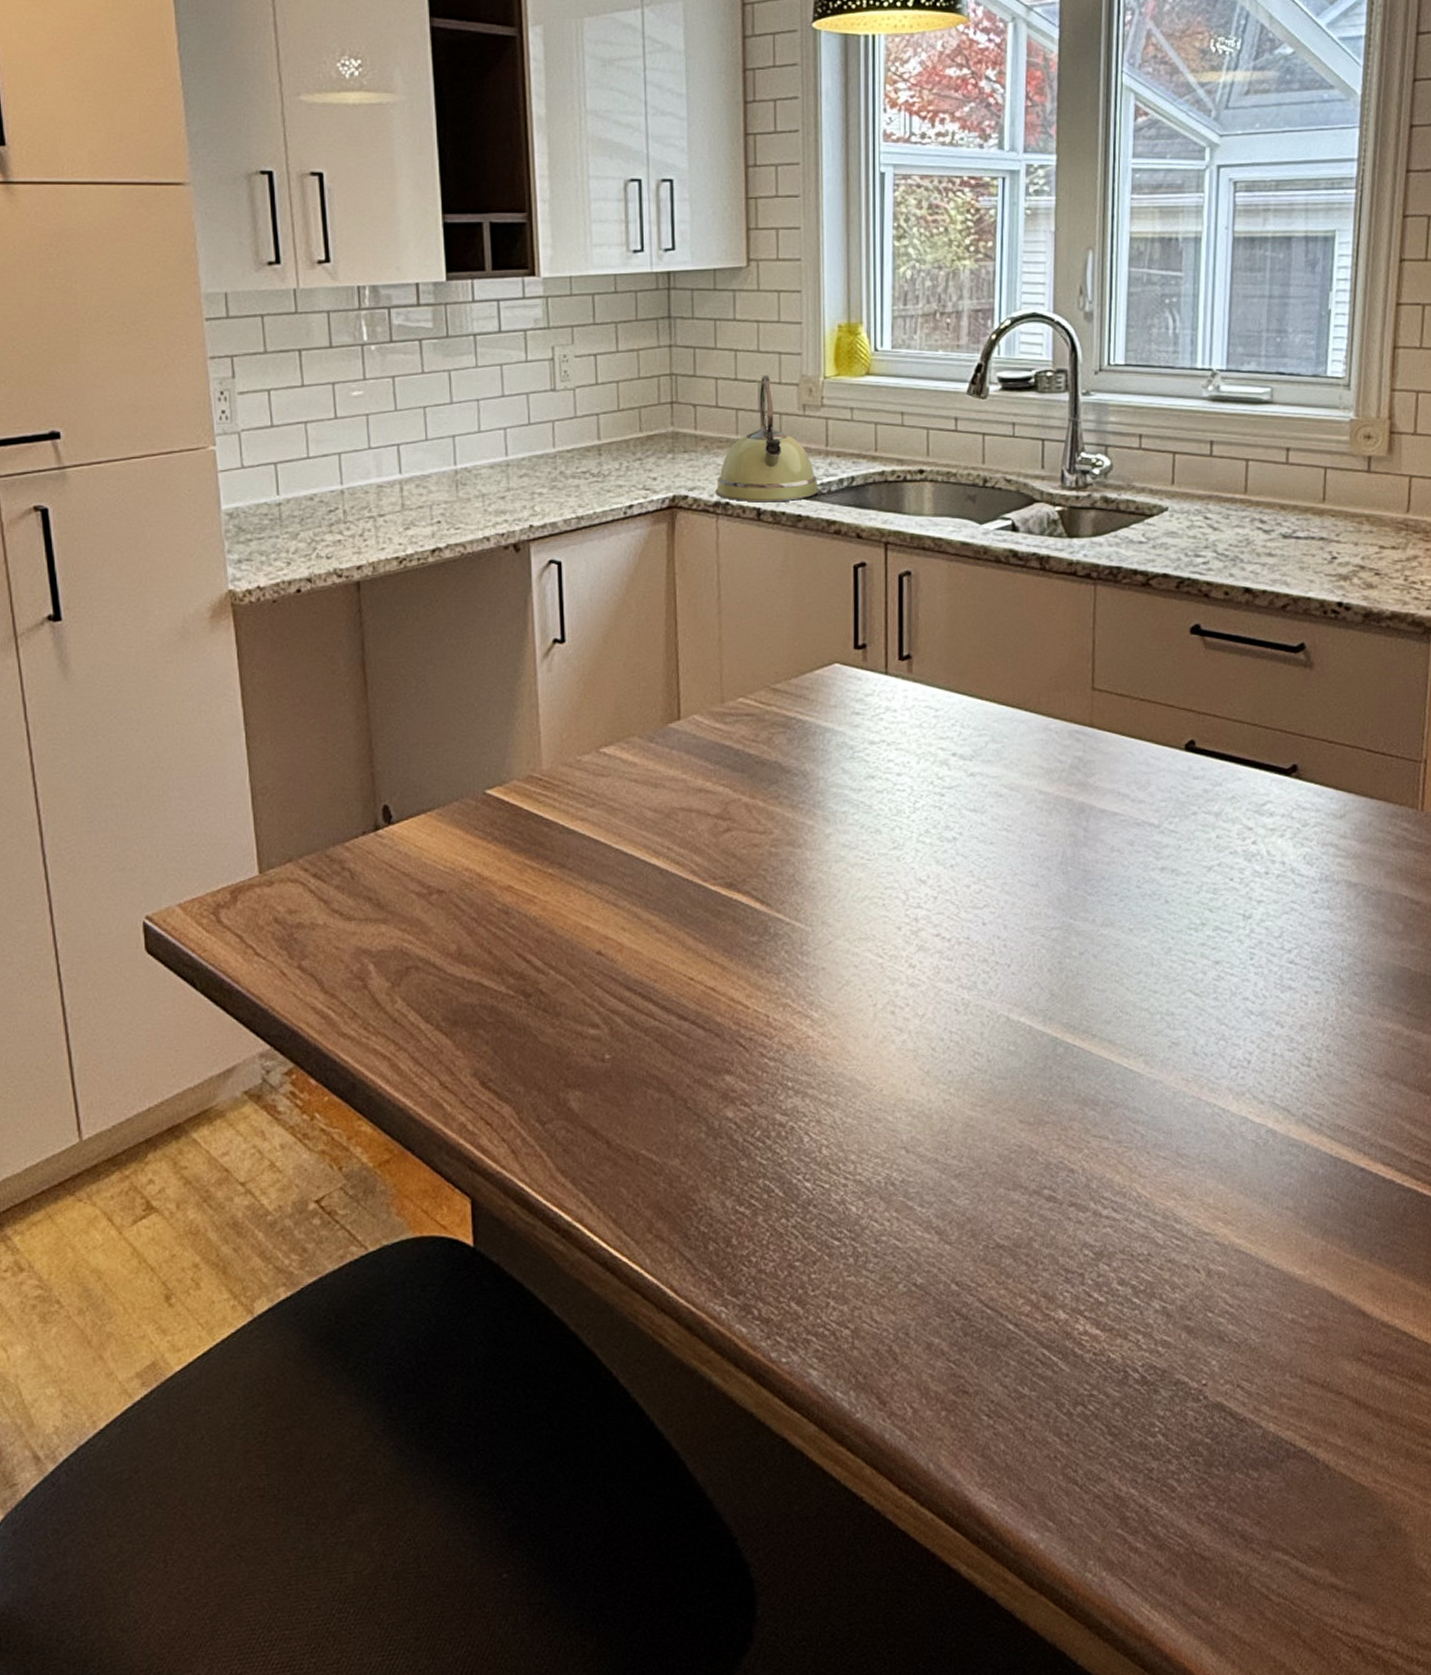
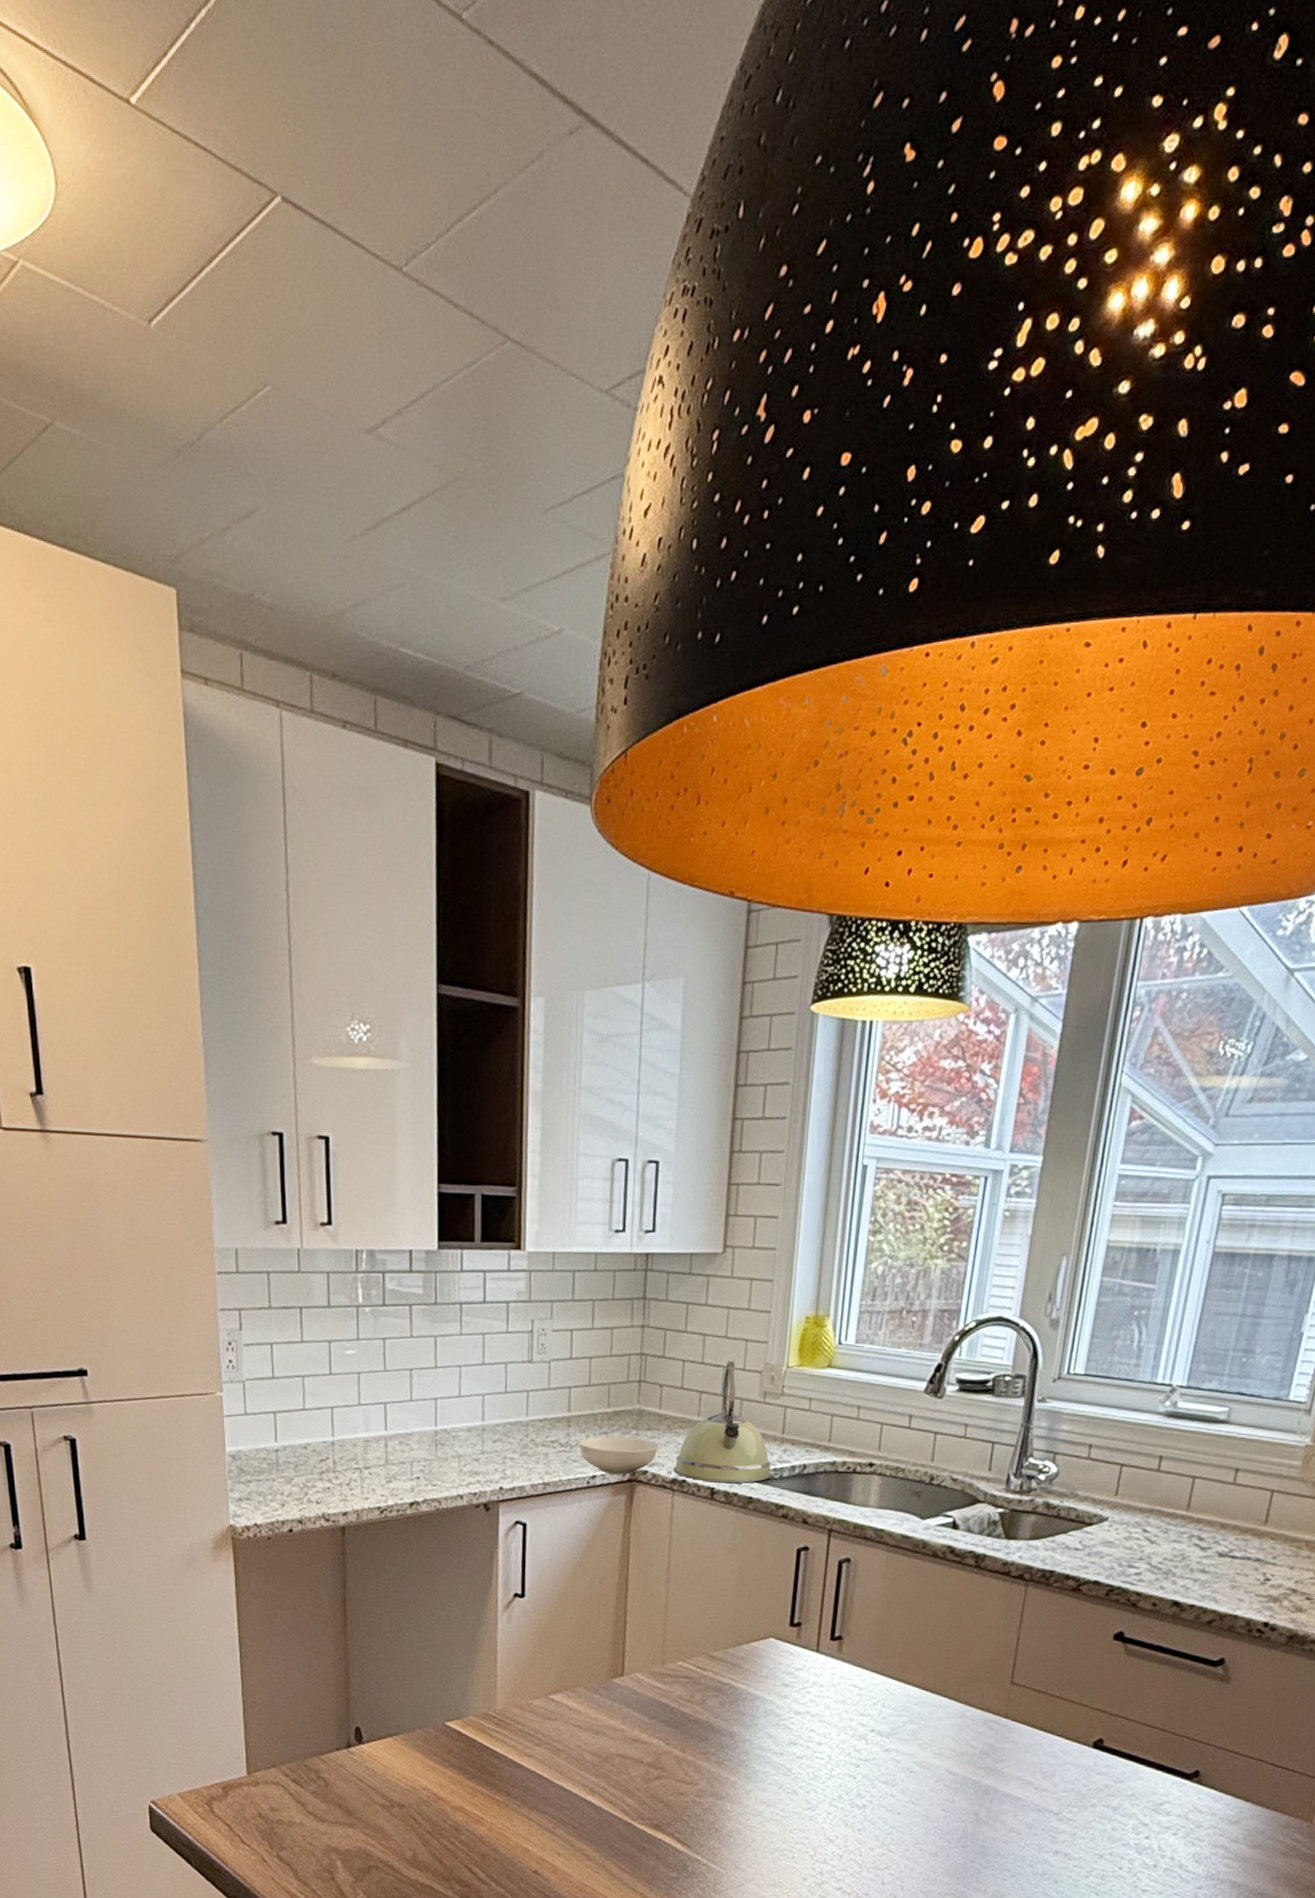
bowl: none [612,462,698,503] -> present [578,1436,659,1475]

